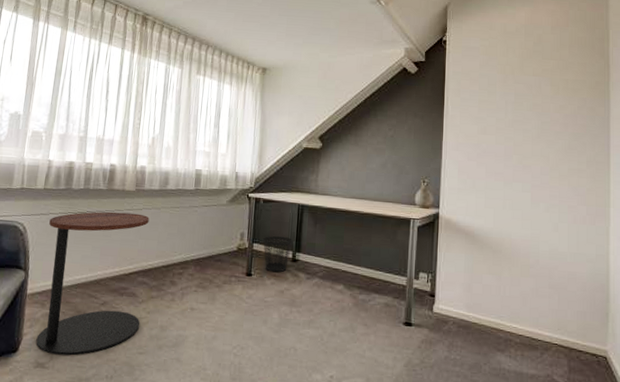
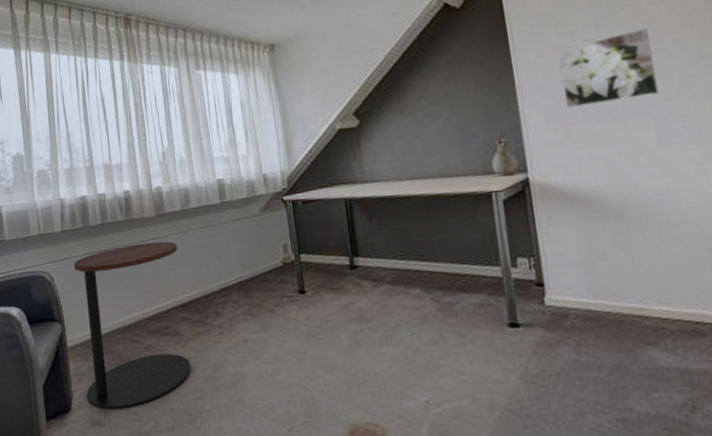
wastebasket: present [263,236,293,273] -> none [311,241,347,285]
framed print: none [475,118,539,169] -> present [557,27,659,109]

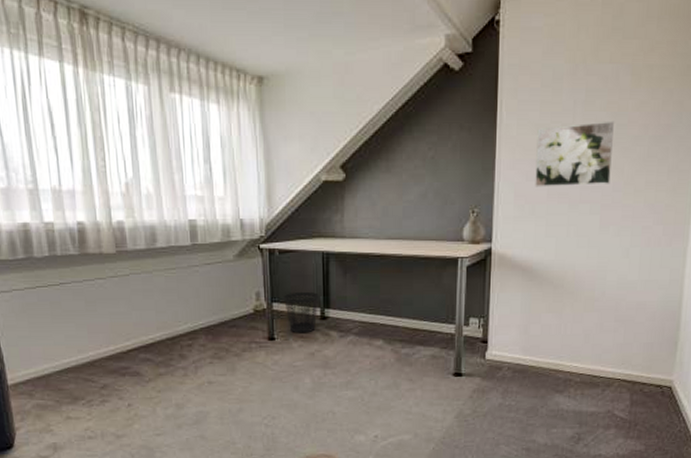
side table: present [74,241,192,410] -> none [15,280,152,446]
wastebasket: none [311,241,347,285] -> present [284,292,319,334]

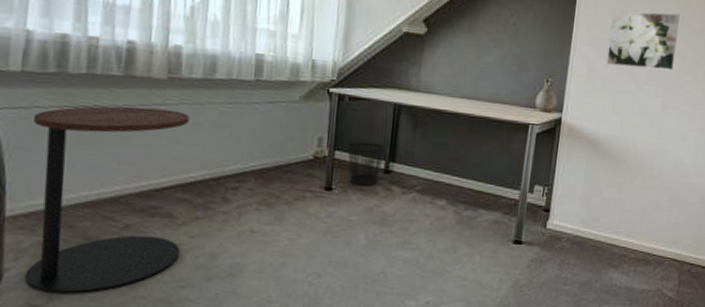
side table: none [15,280,152,446] -> present [24,106,190,294]

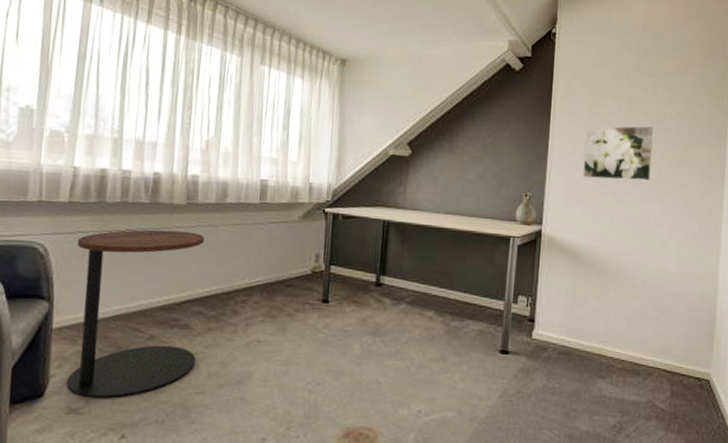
wastebasket: present [348,142,386,186] -> none [342,257,376,299]

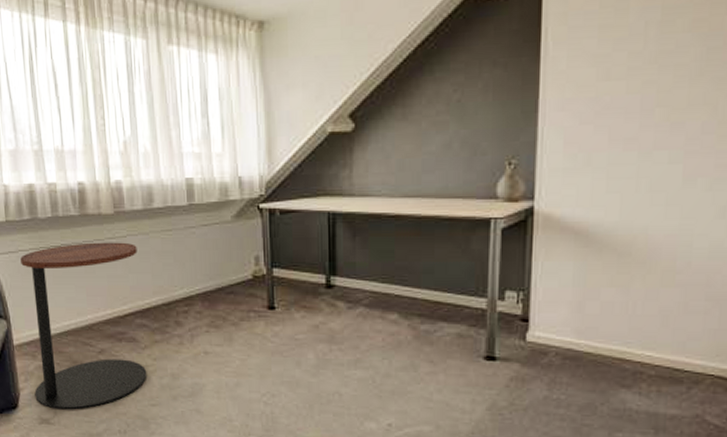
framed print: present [583,125,653,181] -> none [591,43,703,132]

